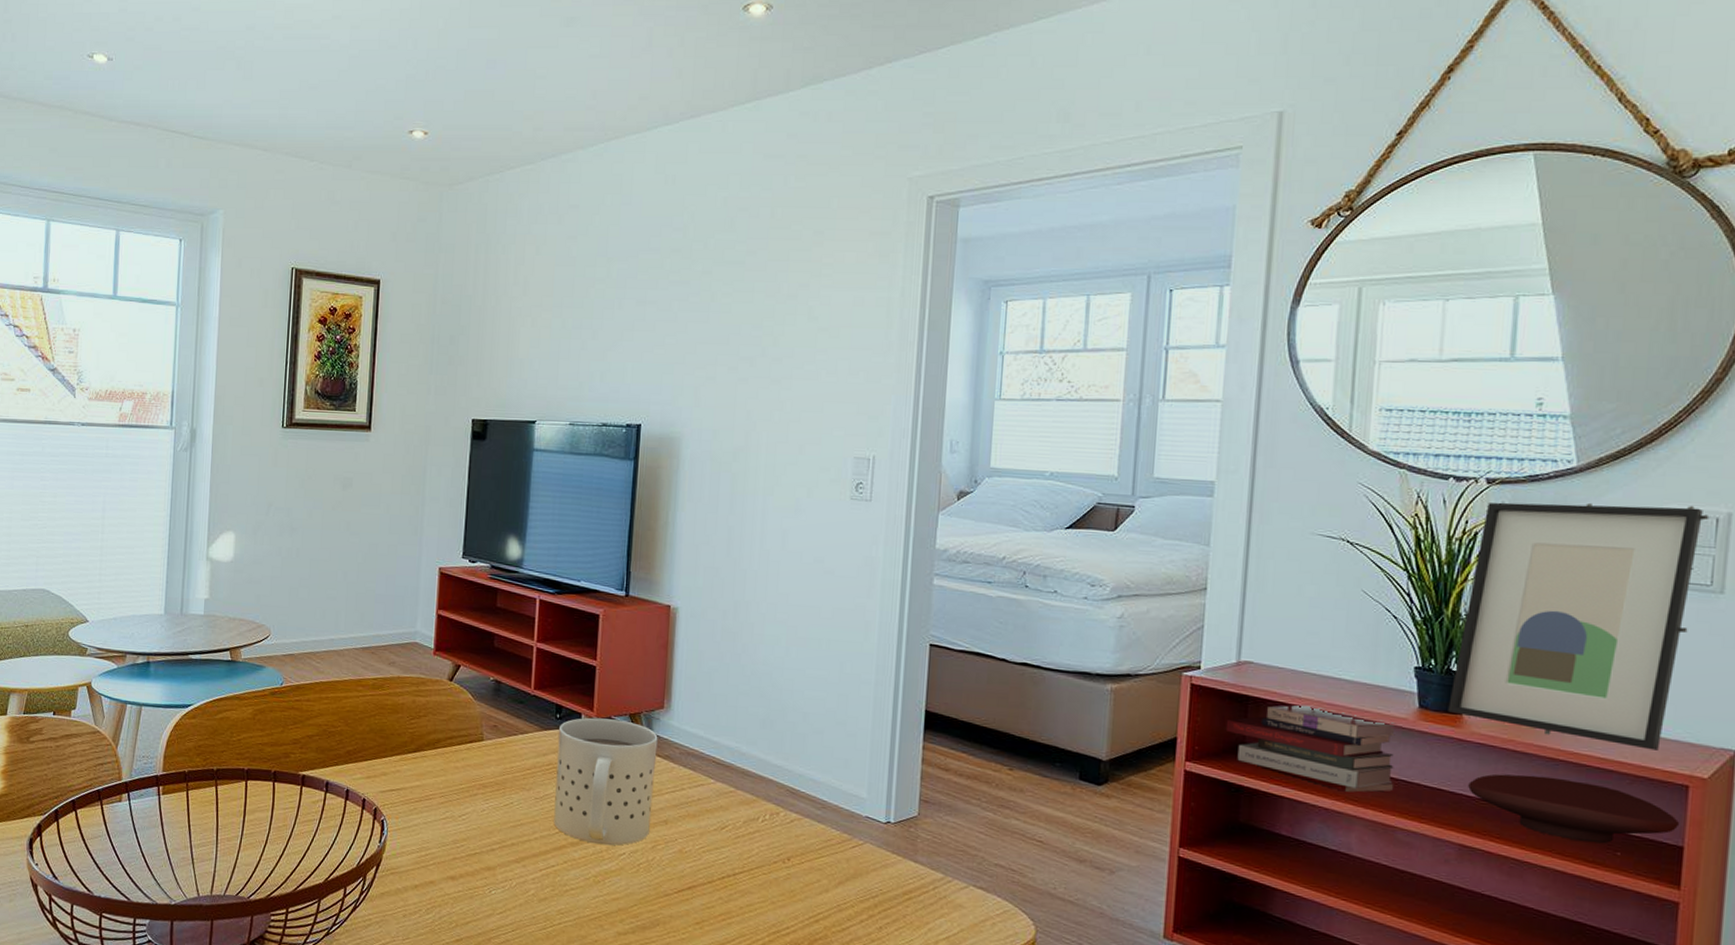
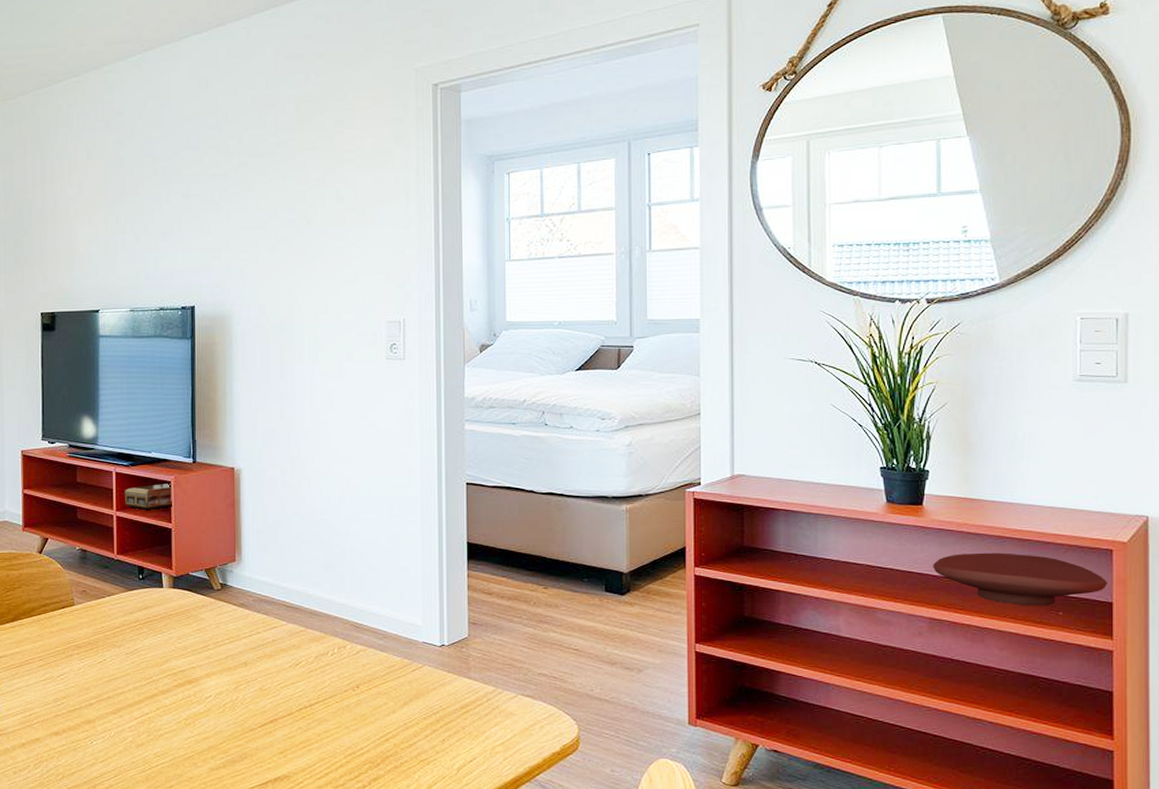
decorative box: none [547,616,600,644] -> present [125,484,173,510]
mug: present [553,717,658,846] -> none [142,575,233,690]
books: present [1225,705,1396,792] -> none [726,509,872,581]
picture frame: present [1448,502,1710,751] -> none [911,310,1111,522]

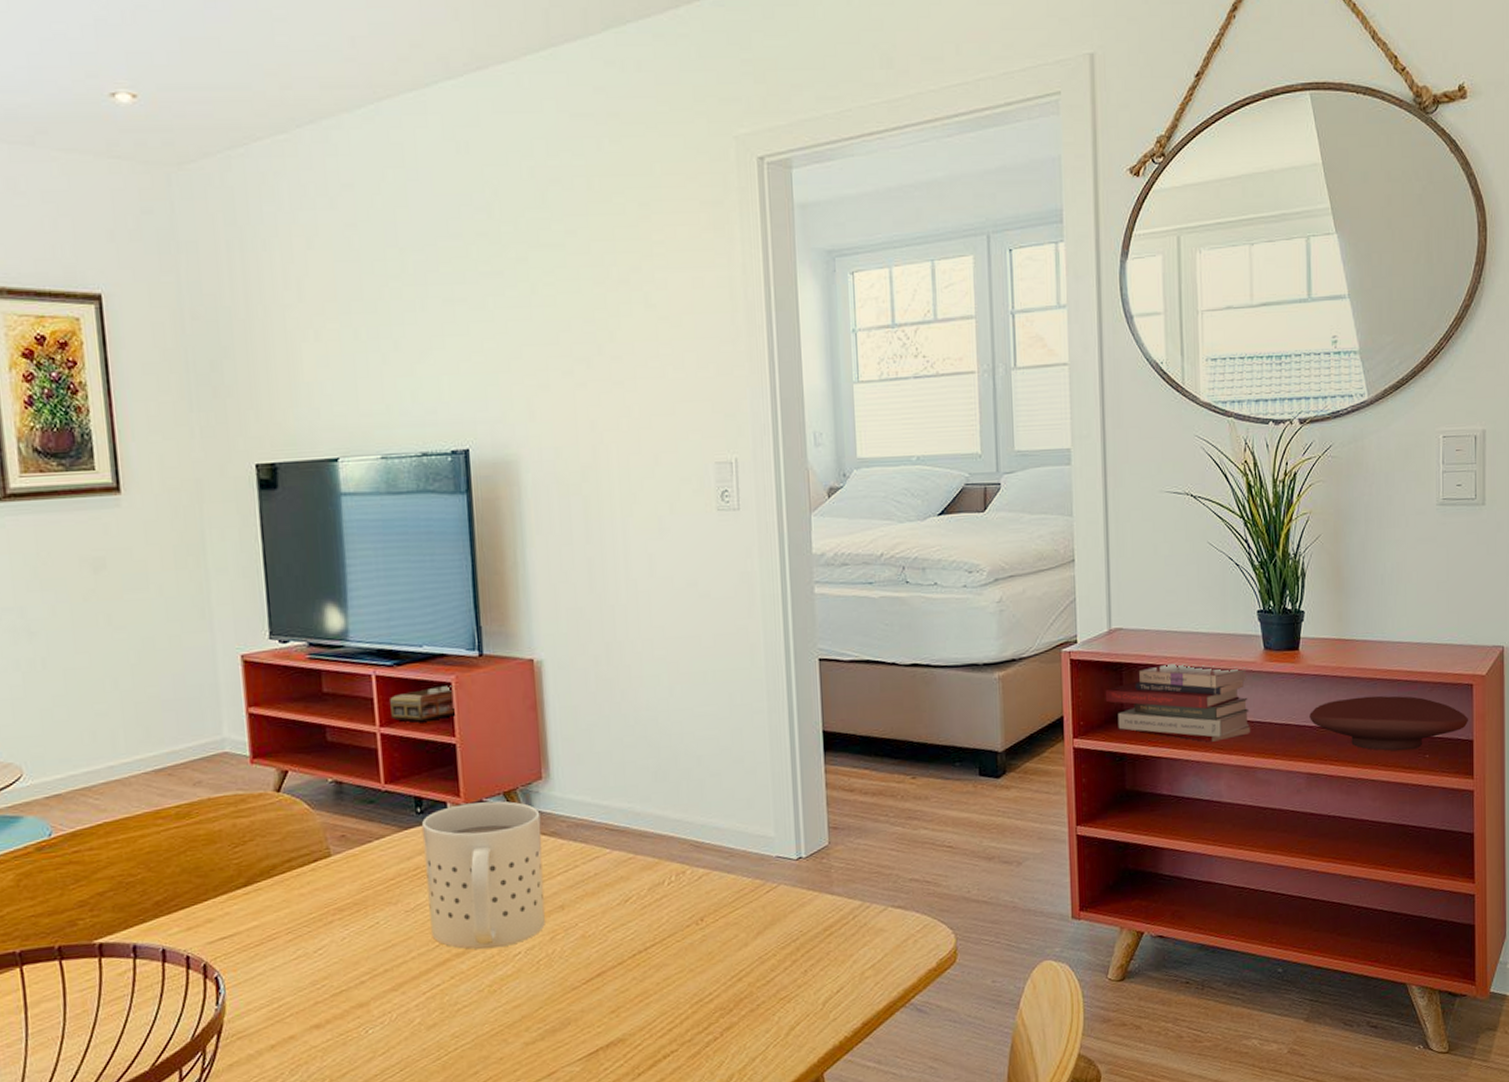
mug: none [142,575,233,690] -> present [421,801,546,950]
books: none [726,509,872,581] -> present [1105,663,1251,742]

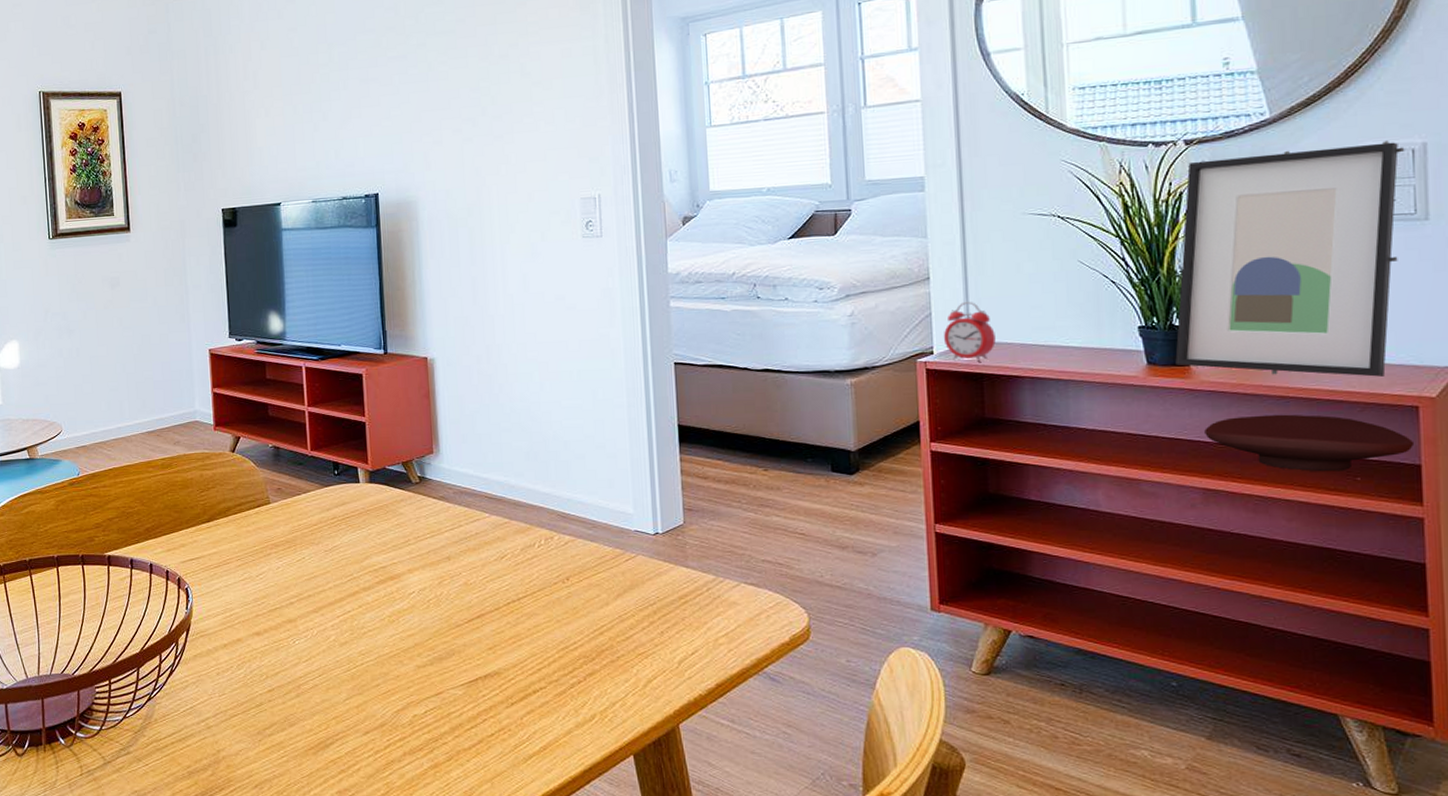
decorative box: present [390,685,456,723] -> none [316,376,366,404]
mug: present [421,801,546,950] -> none [338,469,435,587]
alarm clock: none [1086,585,1134,651] -> present [943,301,996,362]
books: present [1105,663,1251,742] -> none [964,375,1134,452]
picture frame: none [1287,427,1470,658] -> present [1175,141,1405,377]

